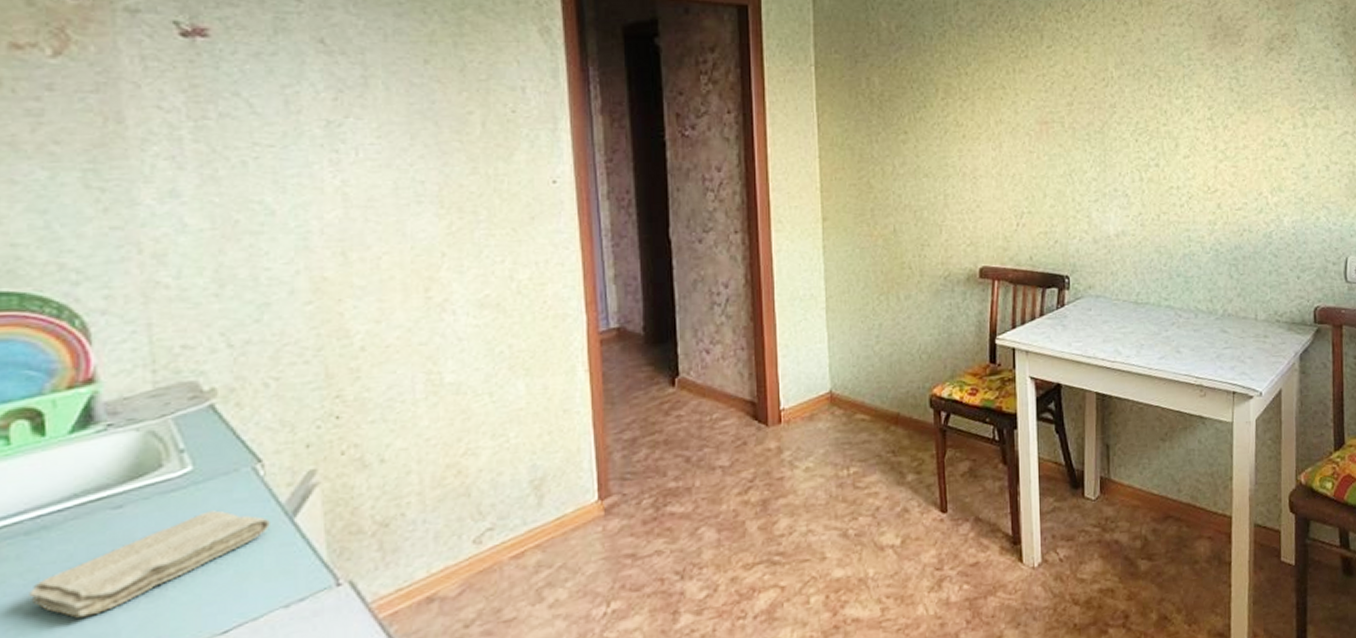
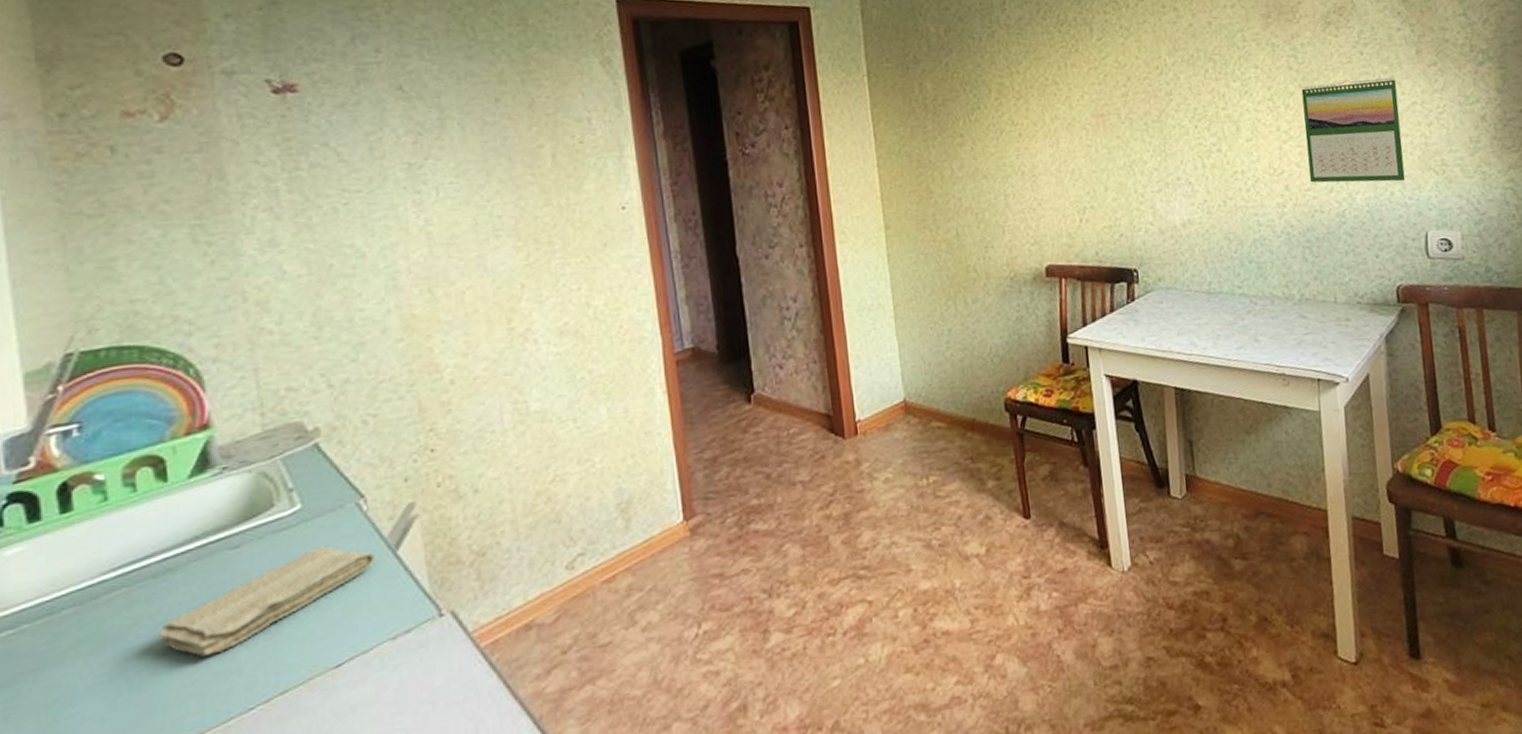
calendar: none [1240,105,1332,207] -> present [1301,77,1406,183]

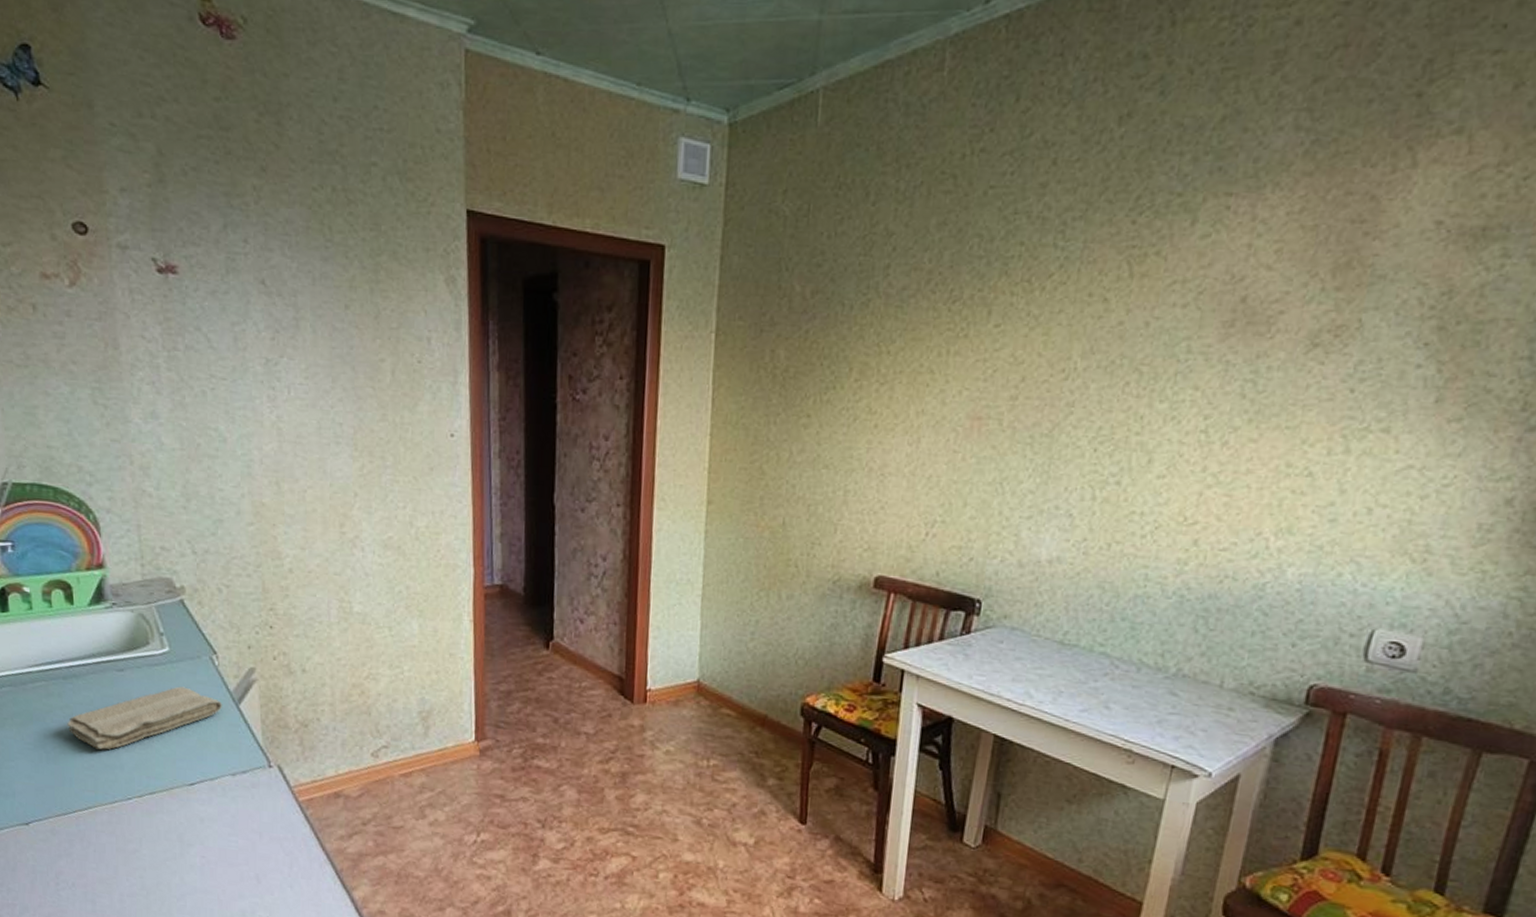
calendar: present [1301,77,1406,183] -> none [1229,421,1393,563]

